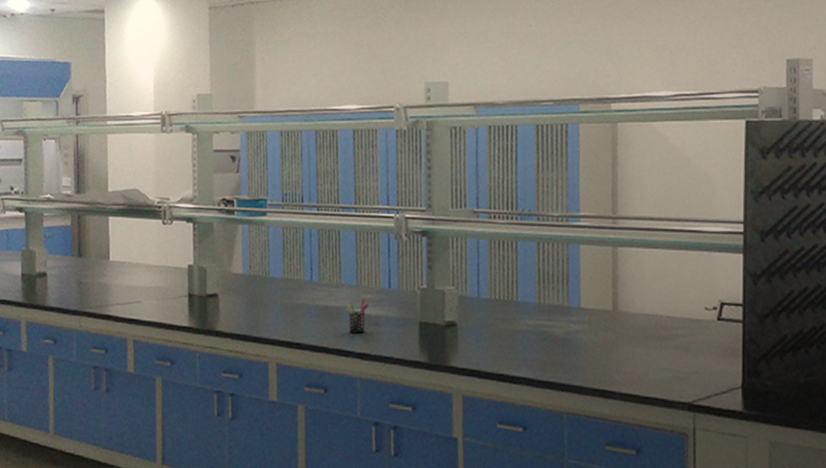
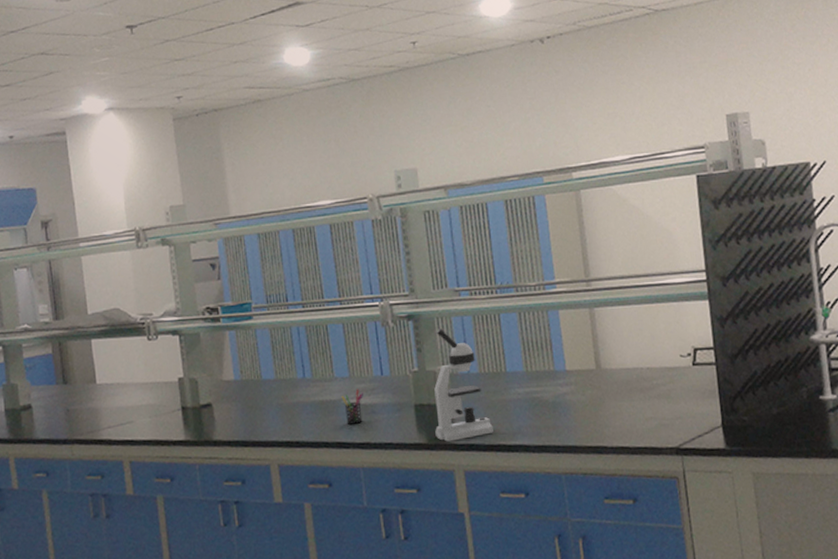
microscope: none [437,247,497,364] -> present [434,327,494,442]

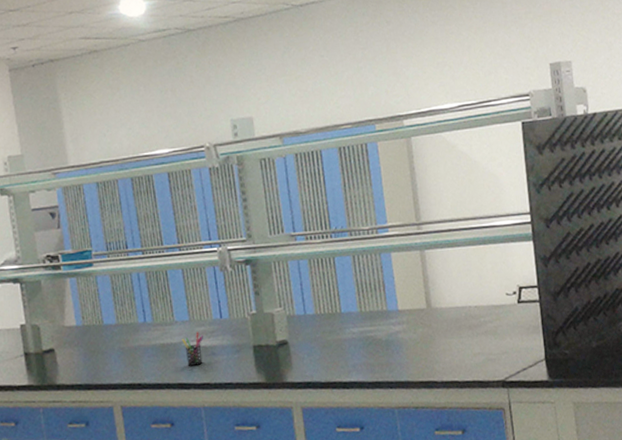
microscope: present [434,327,494,442] -> none [272,271,329,380]

